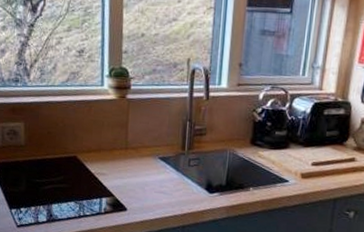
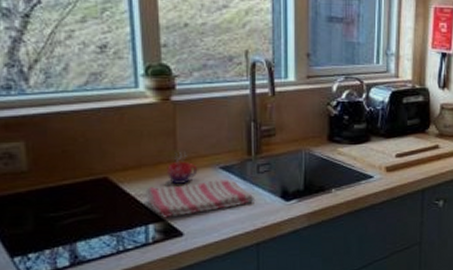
dish towel: none [102,167,184,195] -> present [145,178,254,218]
mug: none [119,141,142,168] -> present [167,151,198,184]

